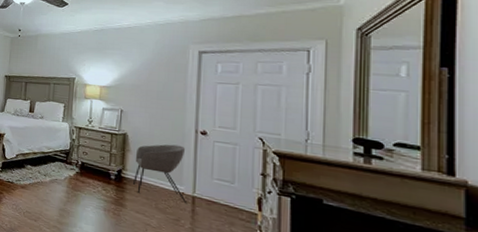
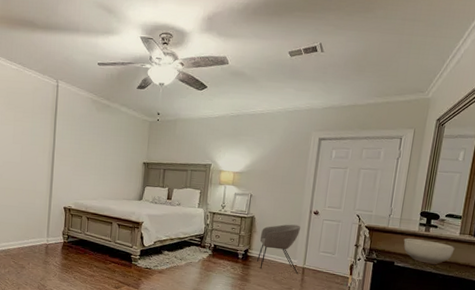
bowl: none [332,169,418,208] -> present [403,237,455,264]

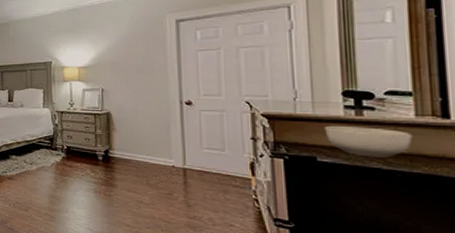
armchair: present [257,224,300,274] -> none [121,118,179,176]

